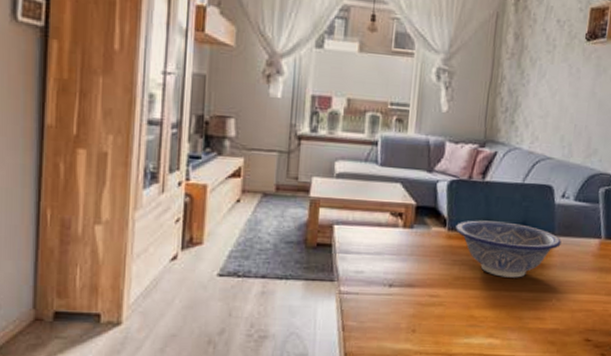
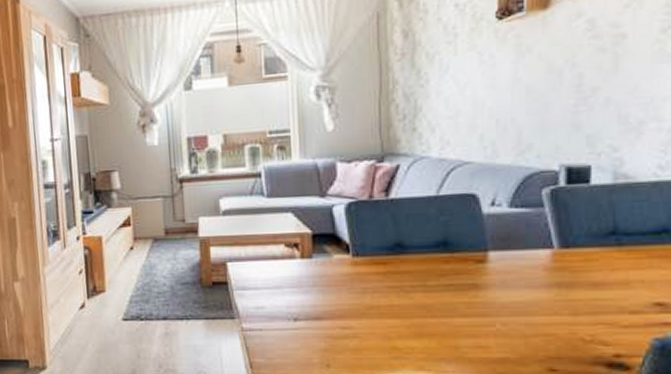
decorative bowl: present [455,220,561,278] -> none [361,240,498,303]

